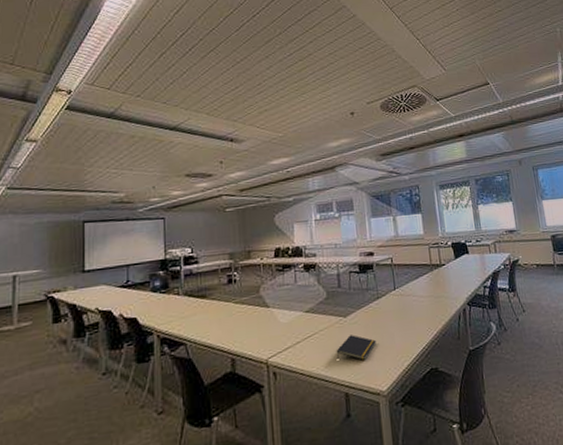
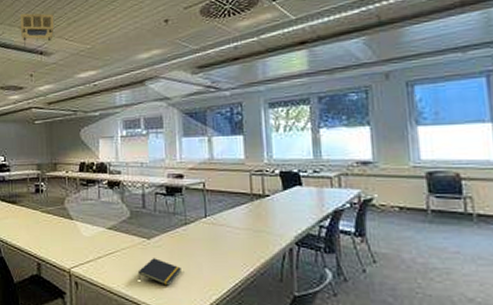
projector: none [207,100,245,135] -> present [20,13,55,48]

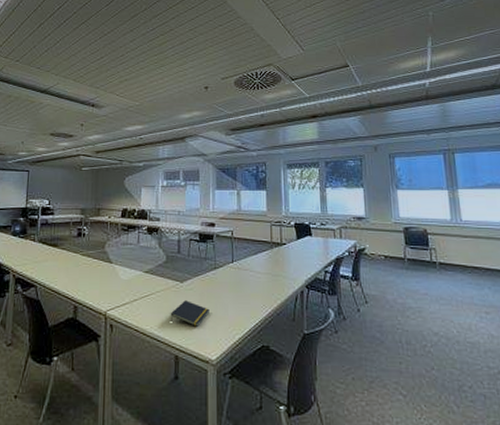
projector: present [20,13,55,48] -> none [74,67,108,99]

